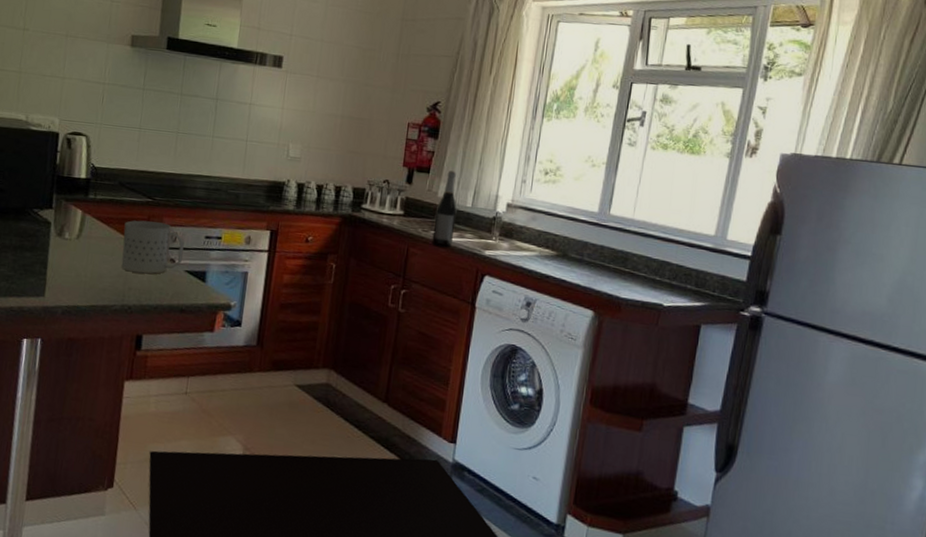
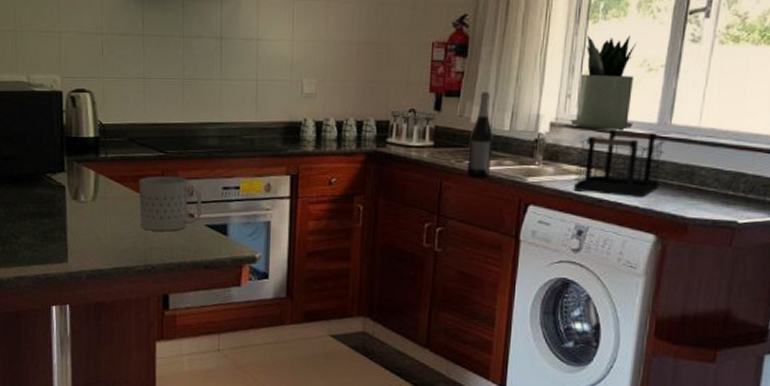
planter: none [524,131,584,216] -> present [570,35,637,130]
dish rack: none [524,214,605,277] -> present [573,129,666,198]

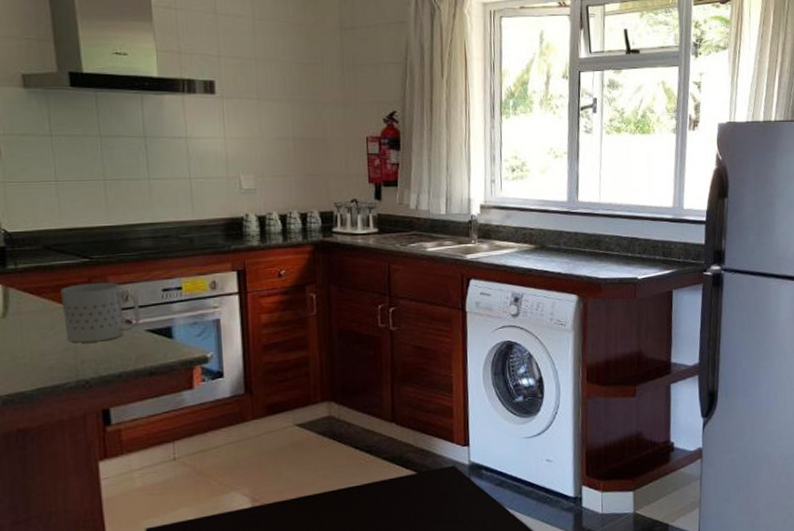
wine bottle: present [467,92,494,178] -> none [410,180,433,259]
planter: present [570,35,637,130] -> none [497,128,548,209]
dish rack: present [573,129,666,198] -> none [506,208,576,266]

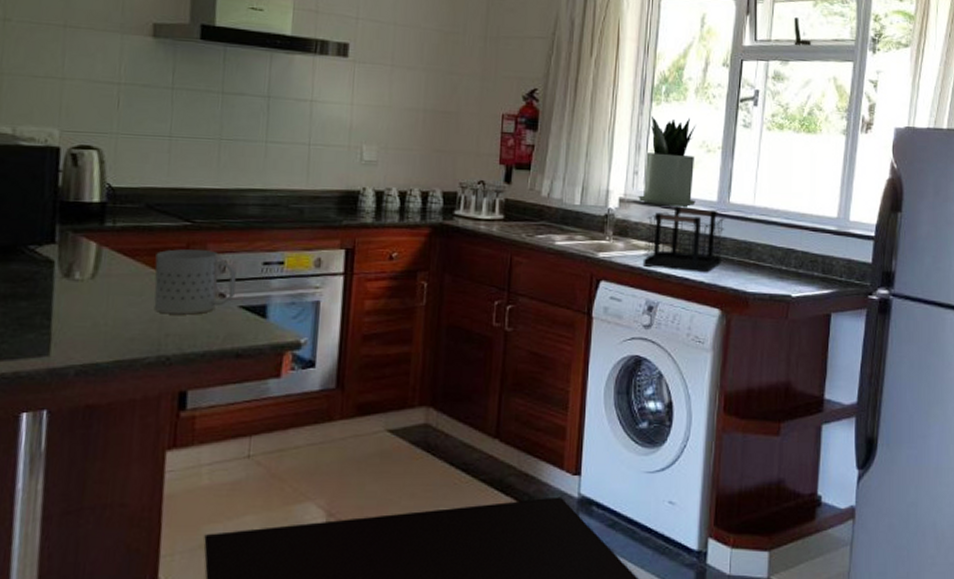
planter: none [497,128,548,209] -> present [638,116,696,207]
dish rack: none [506,208,576,266] -> present [642,206,725,273]

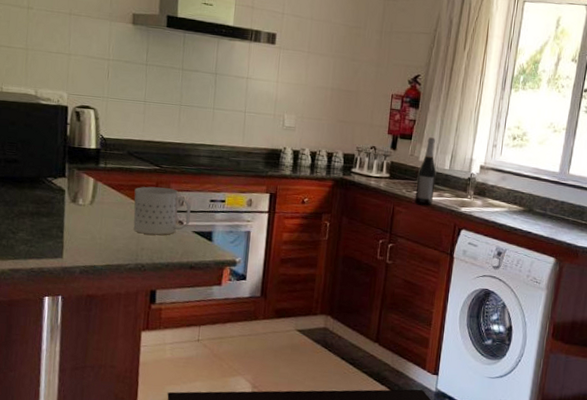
wine bottle: none [538,165,564,253] -> present [414,137,437,206]
planter: present [638,116,696,207] -> none [495,100,546,176]
dish rack: present [642,206,725,273] -> none [495,174,565,229]

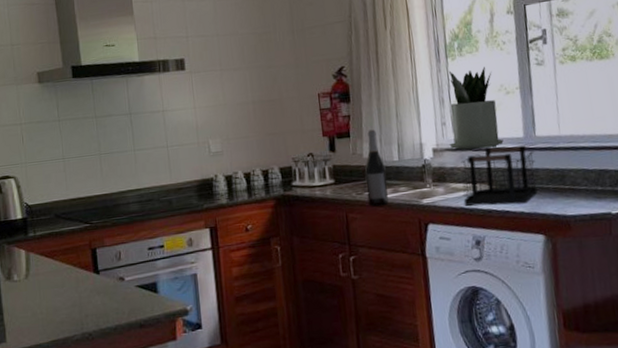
mug: present [133,186,191,235] -> none [68,244,131,299]
planter: none [495,100,546,176] -> present [449,66,504,150]
dish rack: none [495,174,565,229] -> present [461,146,538,206]

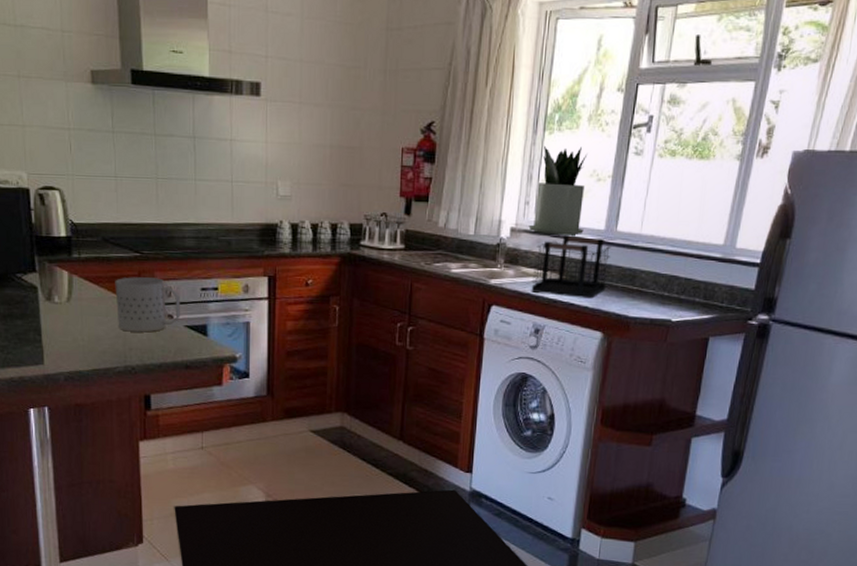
mug: none [68,244,131,299] -> present [115,277,180,333]
wine bottle: present [364,129,389,207] -> none [435,197,460,280]

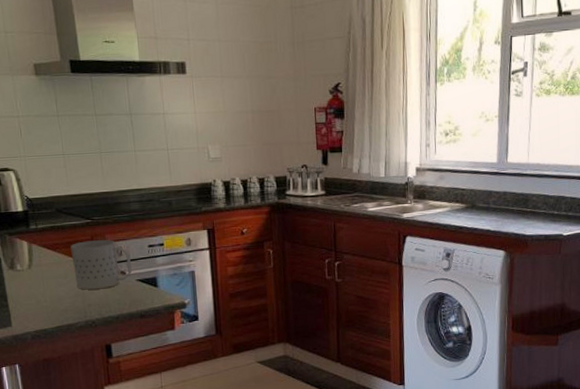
planter: present [528,145,588,236] -> none [431,93,479,171]
dish rack: present [531,235,612,299] -> none [439,170,505,223]

